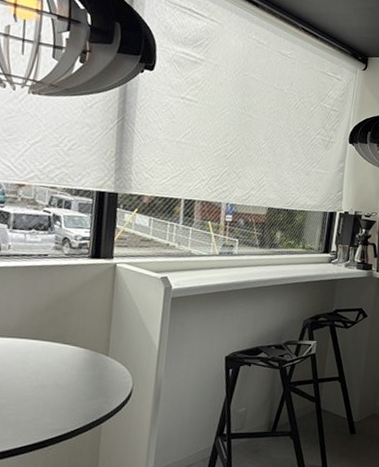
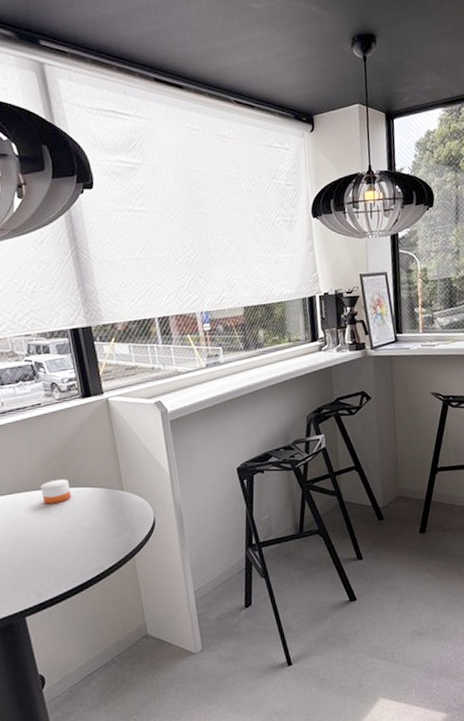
candle: none [23,331,55,356] -> present [40,479,72,504]

